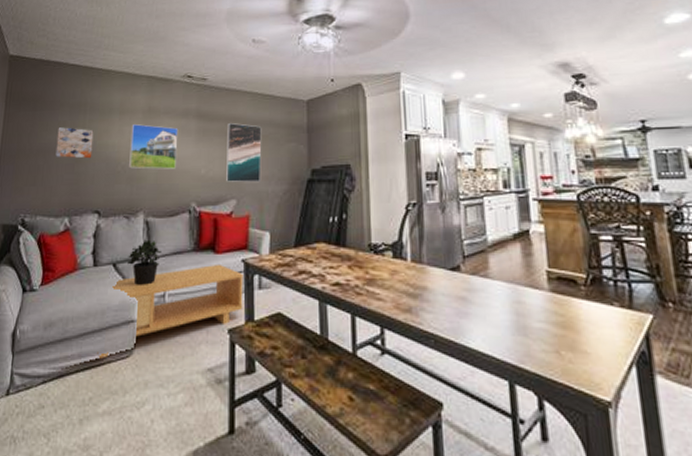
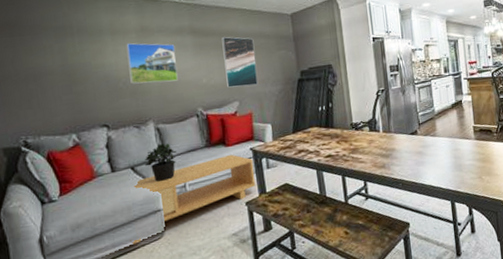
wall art: present [55,127,94,159] -> none [44,50,89,80]

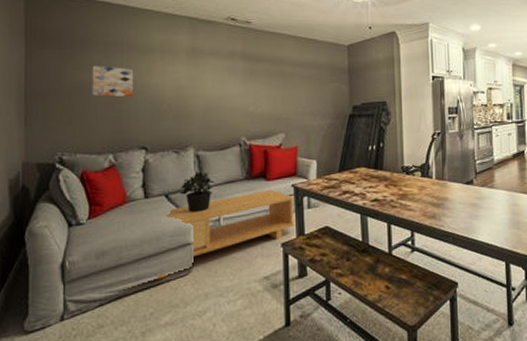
wall art: none [44,50,89,80] -> present [92,66,134,97]
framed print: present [126,43,178,84] -> none [175,64,225,107]
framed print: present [221,37,258,88] -> none [273,65,307,118]

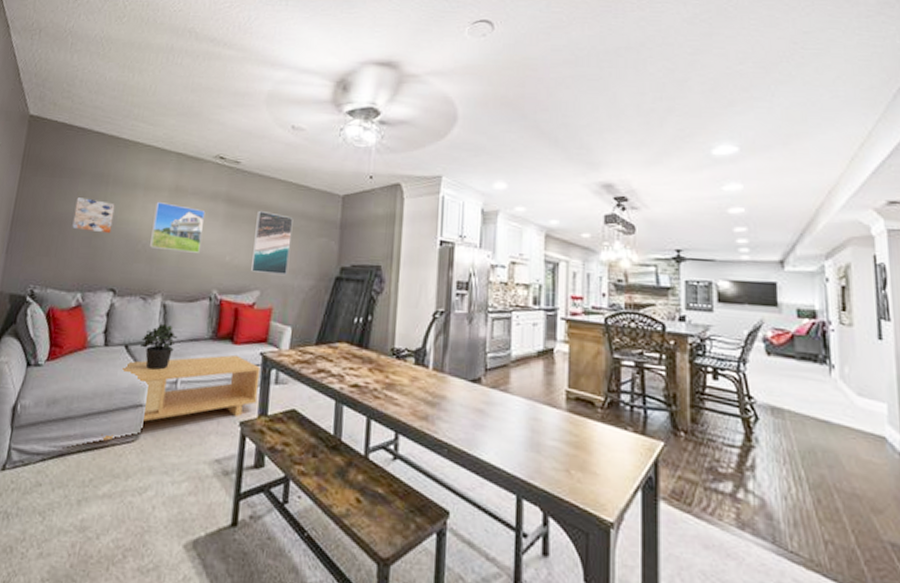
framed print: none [175,64,225,107] -> present [150,202,206,253]
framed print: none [273,65,307,118] -> present [251,211,294,274]

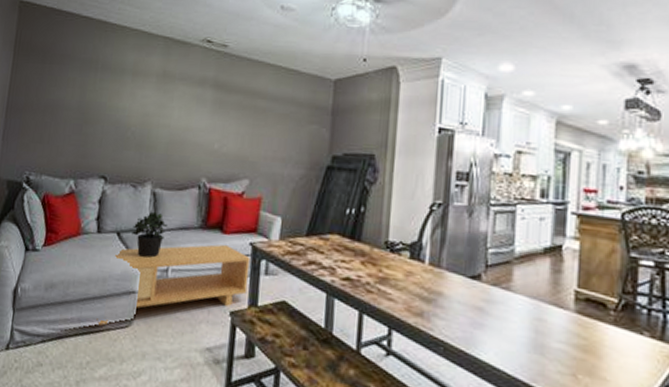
wall art: present [72,197,116,234] -> none [63,84,105,121]
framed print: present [150,202,206,253] -> none [139,88,194,140]
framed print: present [251,211,294,274] -> none [240,97,283,163]

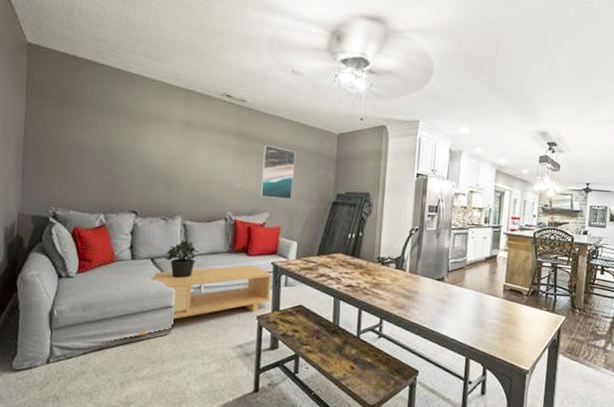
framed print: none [240,97,283,163] -> present [261,145,296,199]

